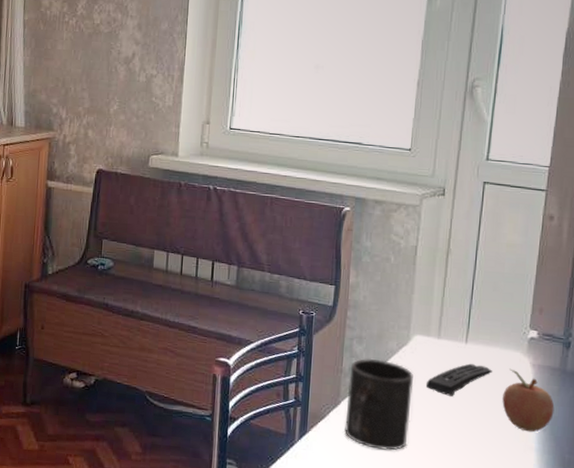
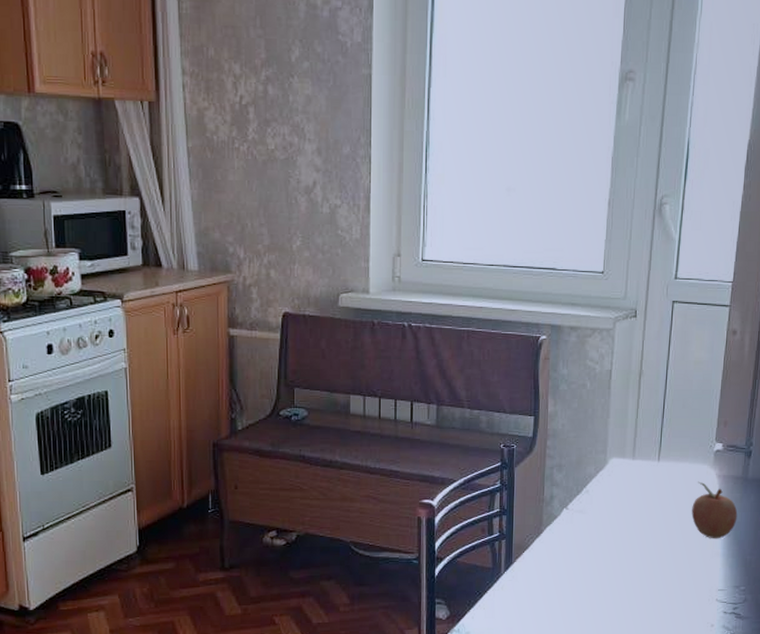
mug: present [345,358,414,450] -> none [548,485,611,572]
remote control: present [425,363,493,396] -> none [622,480,683,514]

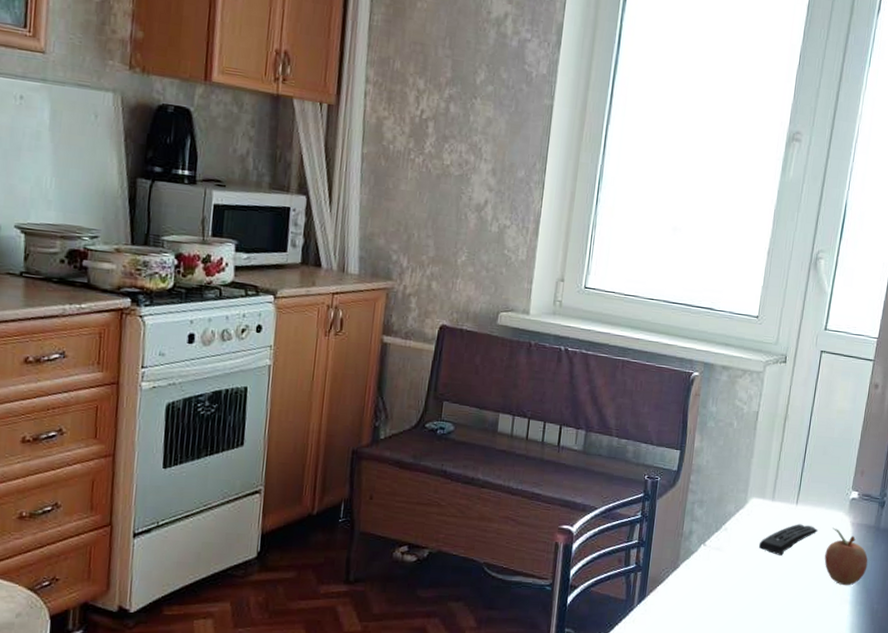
remote control: none [622,480,683,514] -> present [758,524,818,556]

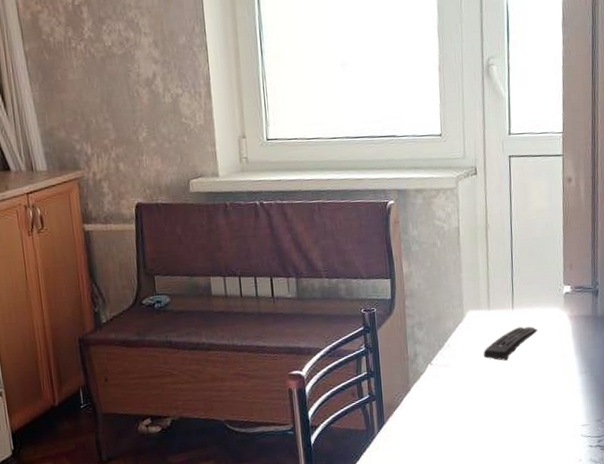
fruit: present [824,527,868,586] -> none [549,324,592,378]

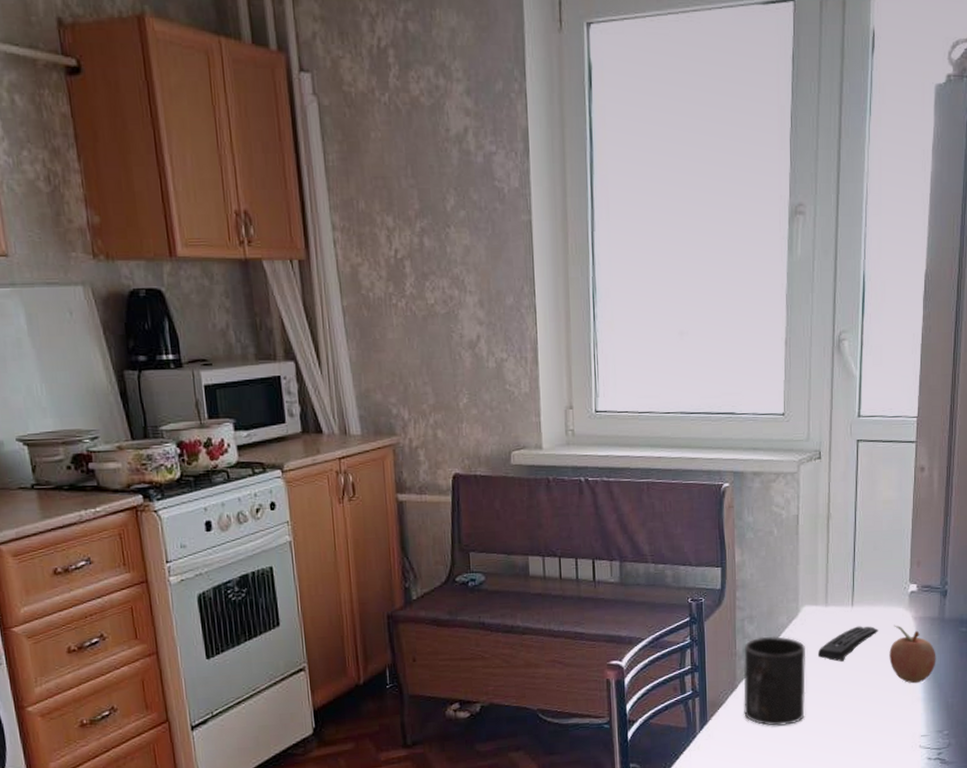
mug: none [415,340,474,424] -> present [743,636,806,726]
fruit: none [549,324,592,378] -> present [889,625,936,684]

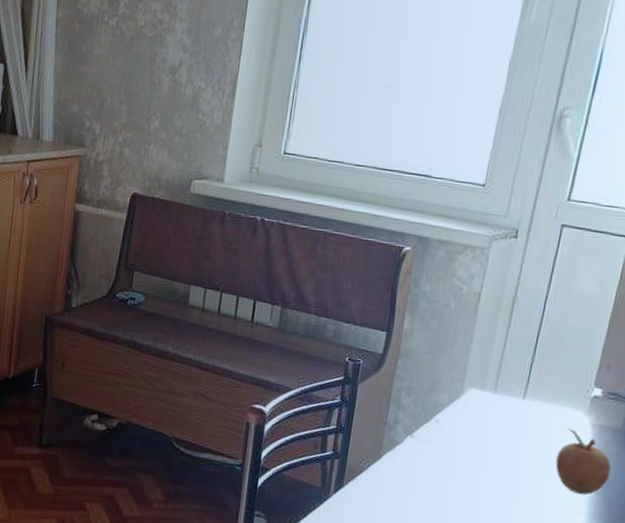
mug: present [743,636,806,726] -> none [383,411,463,508]
remote control: present [817,626,878,662] -> none [475,420,549,455]

